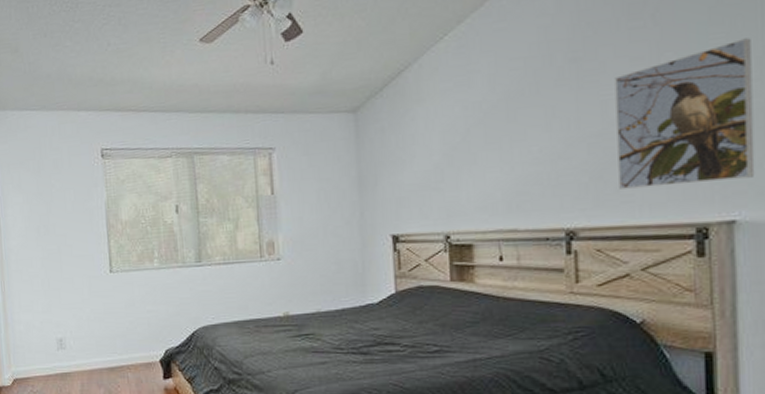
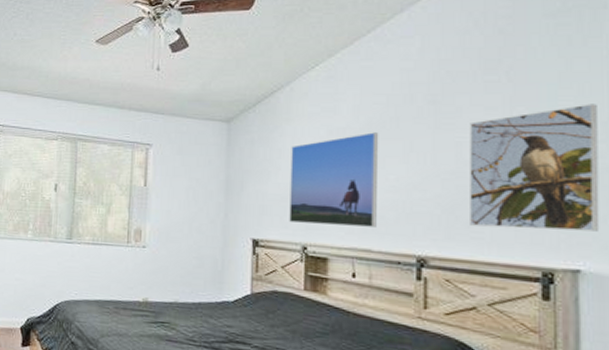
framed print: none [425,102,521,211] -> present [289,132,379,227]

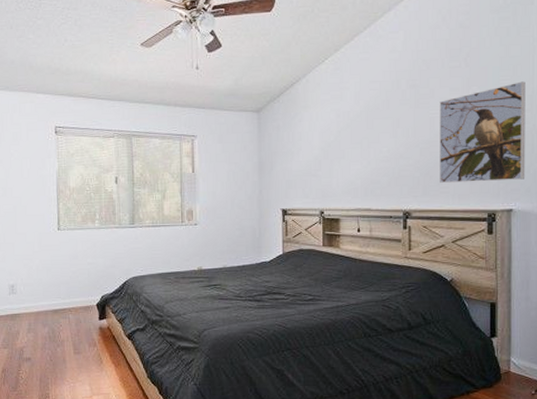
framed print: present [289,132,379,227] -> none [309,114,375,192]

